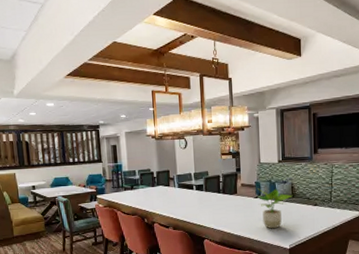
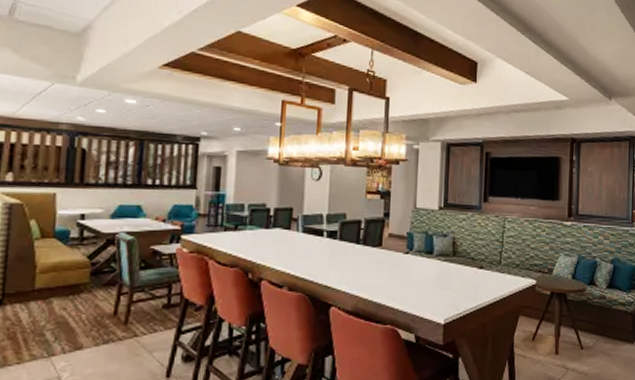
potted plant: present [257,188,293,229] -> none [408,241,454,297]

